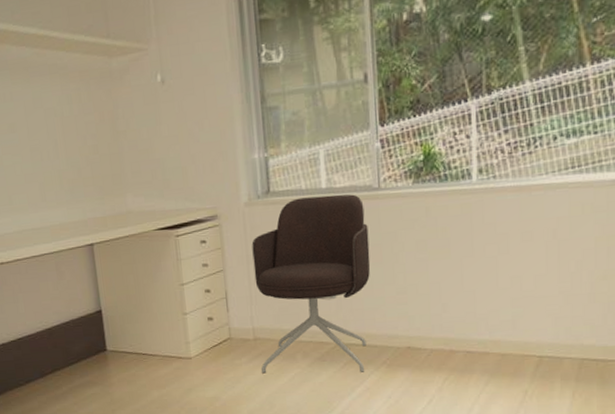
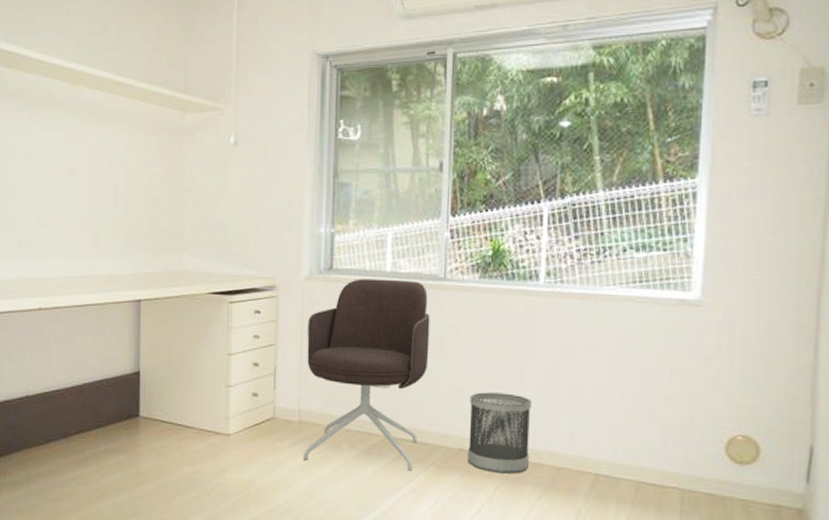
wastebasket: none [413,290,475,366] -> present [467,392,532,474]

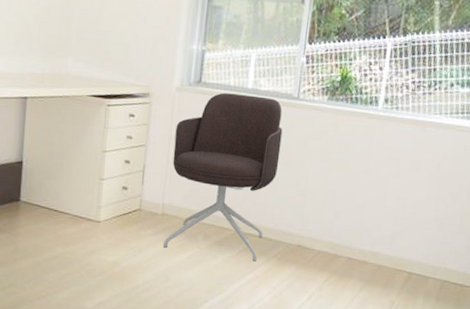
wastebasket: present [467,392,532,474] -> none [303,198,362,269]

